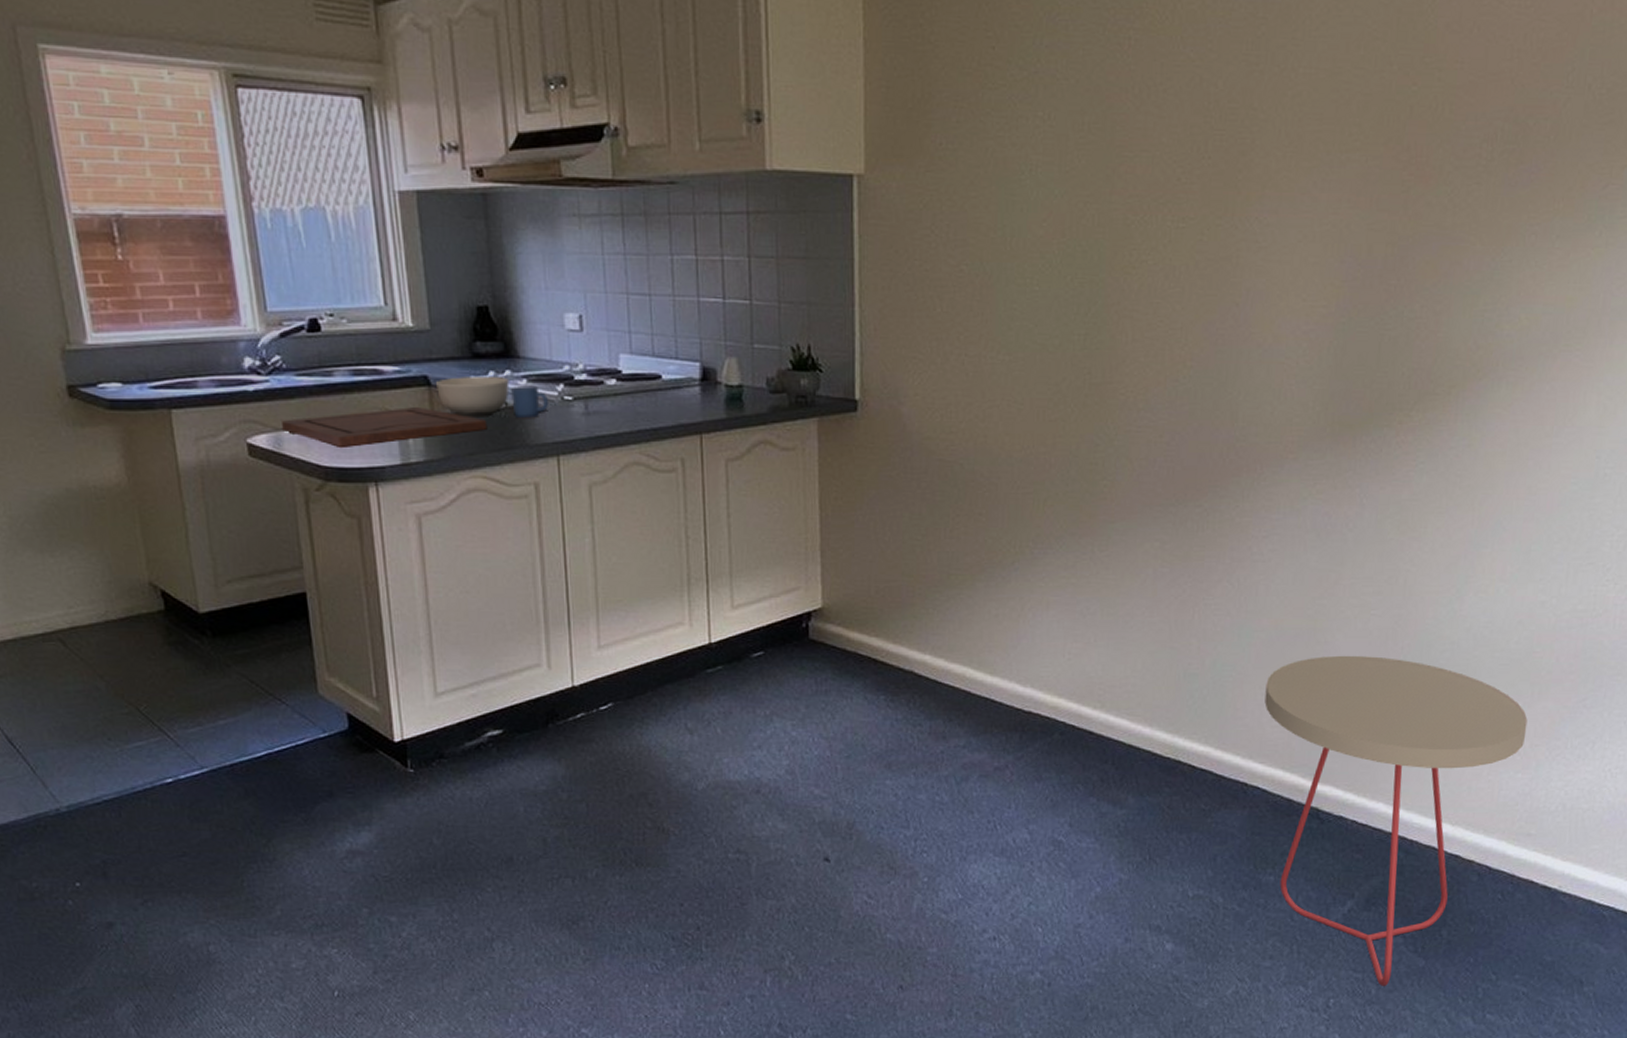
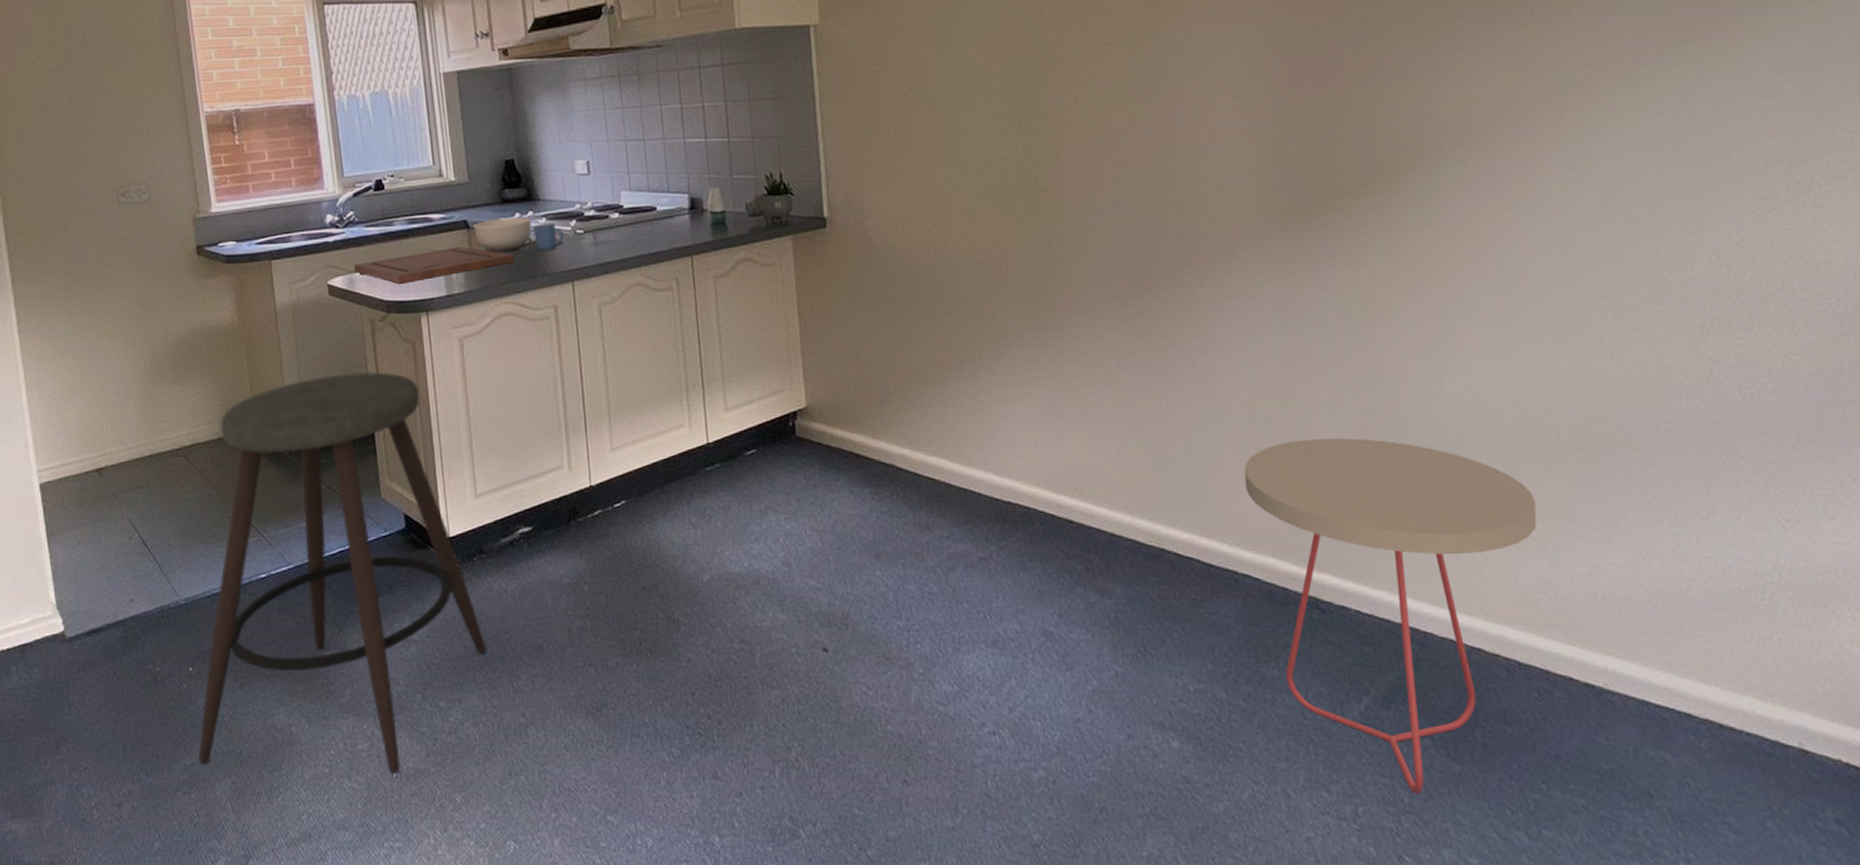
bar stool: none [90,549,446,993] -> present [197,371,486,774]

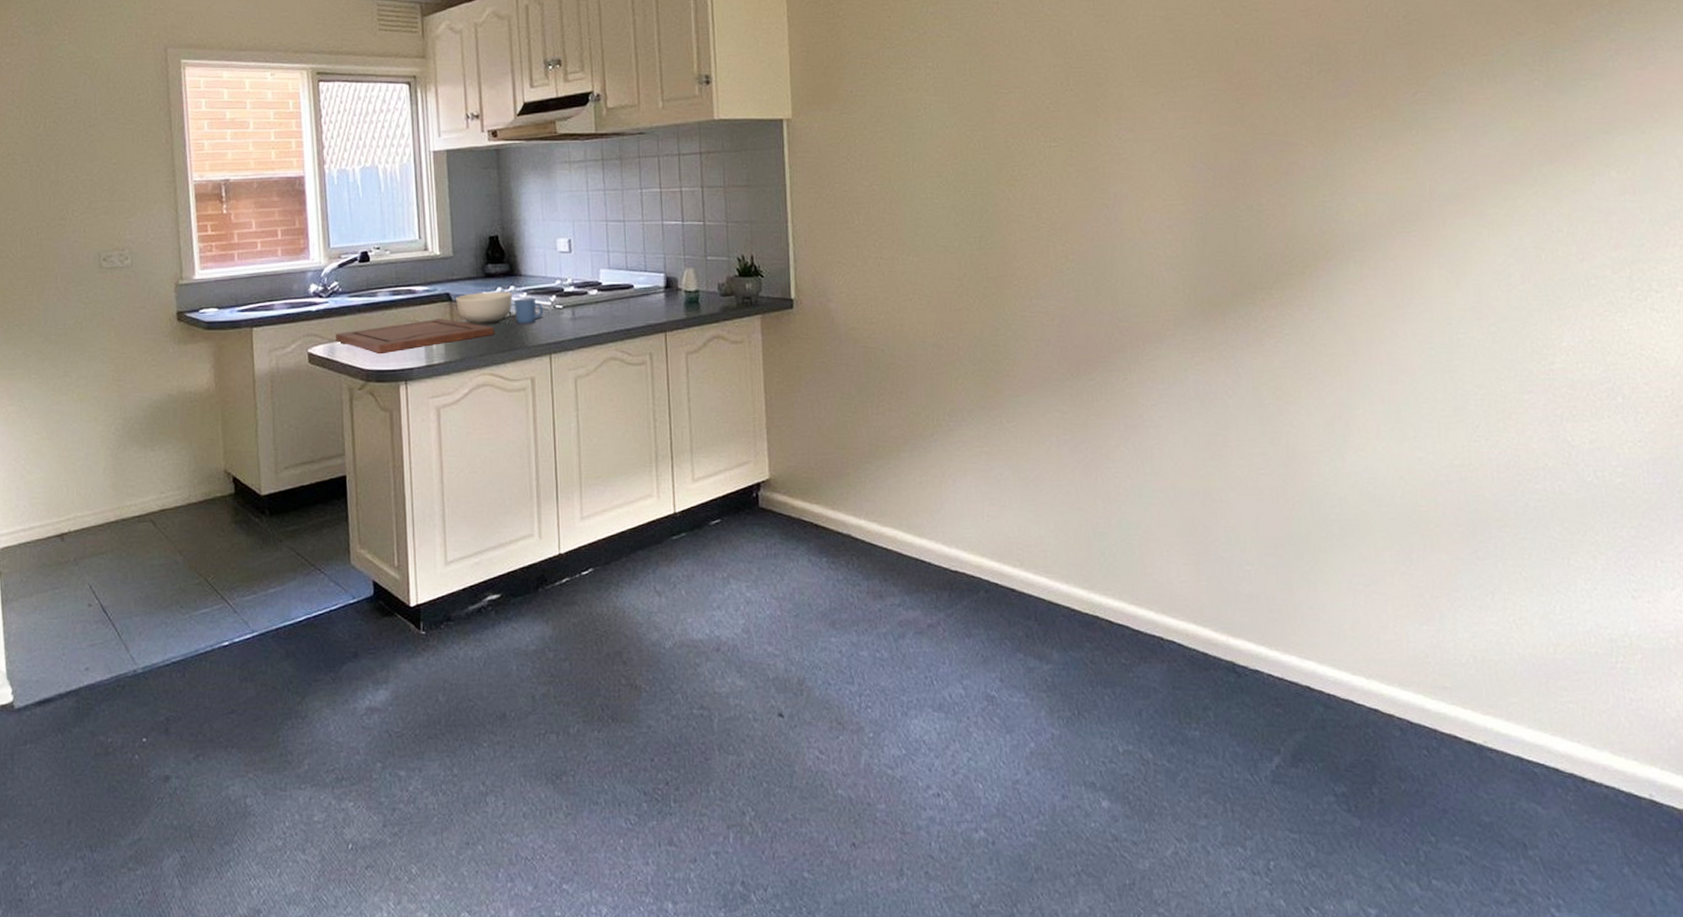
bar stool: present [197,371,486,774] -> none [146,439,449,845]
side table: present [1244,438,1537,794] -> none [1170,512,1425,848]

